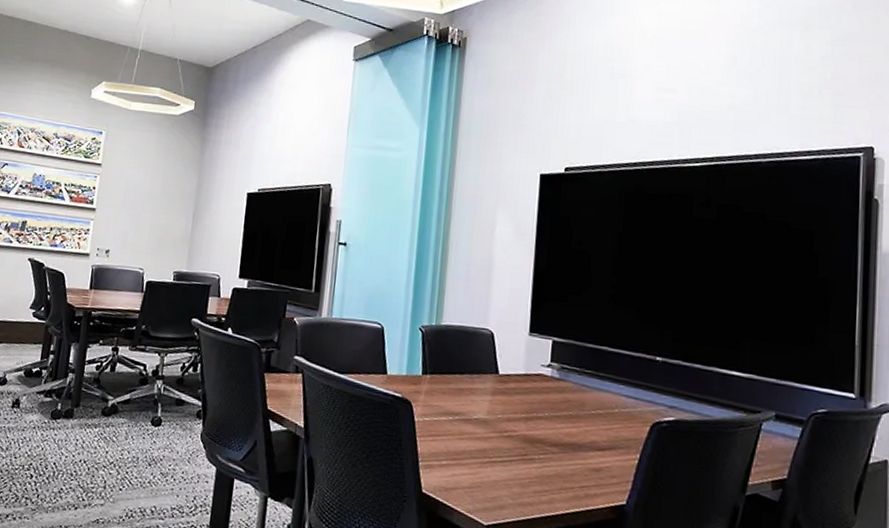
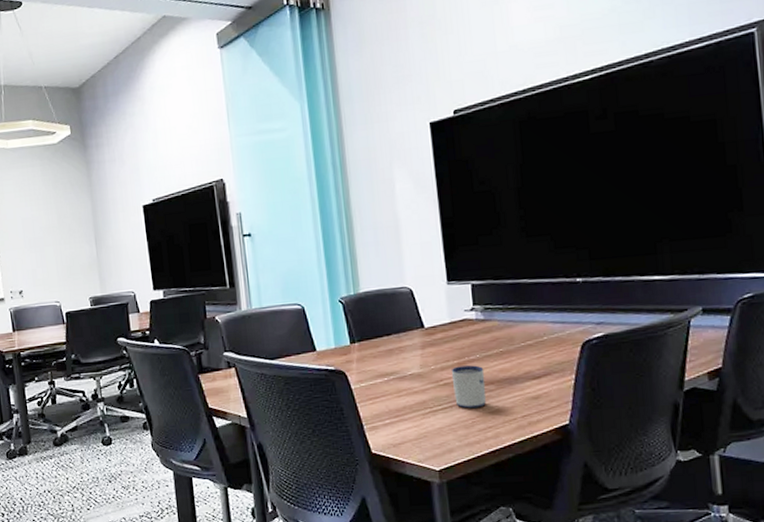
mug: none [515,420,551,469] -> present [451,365,486,409]

